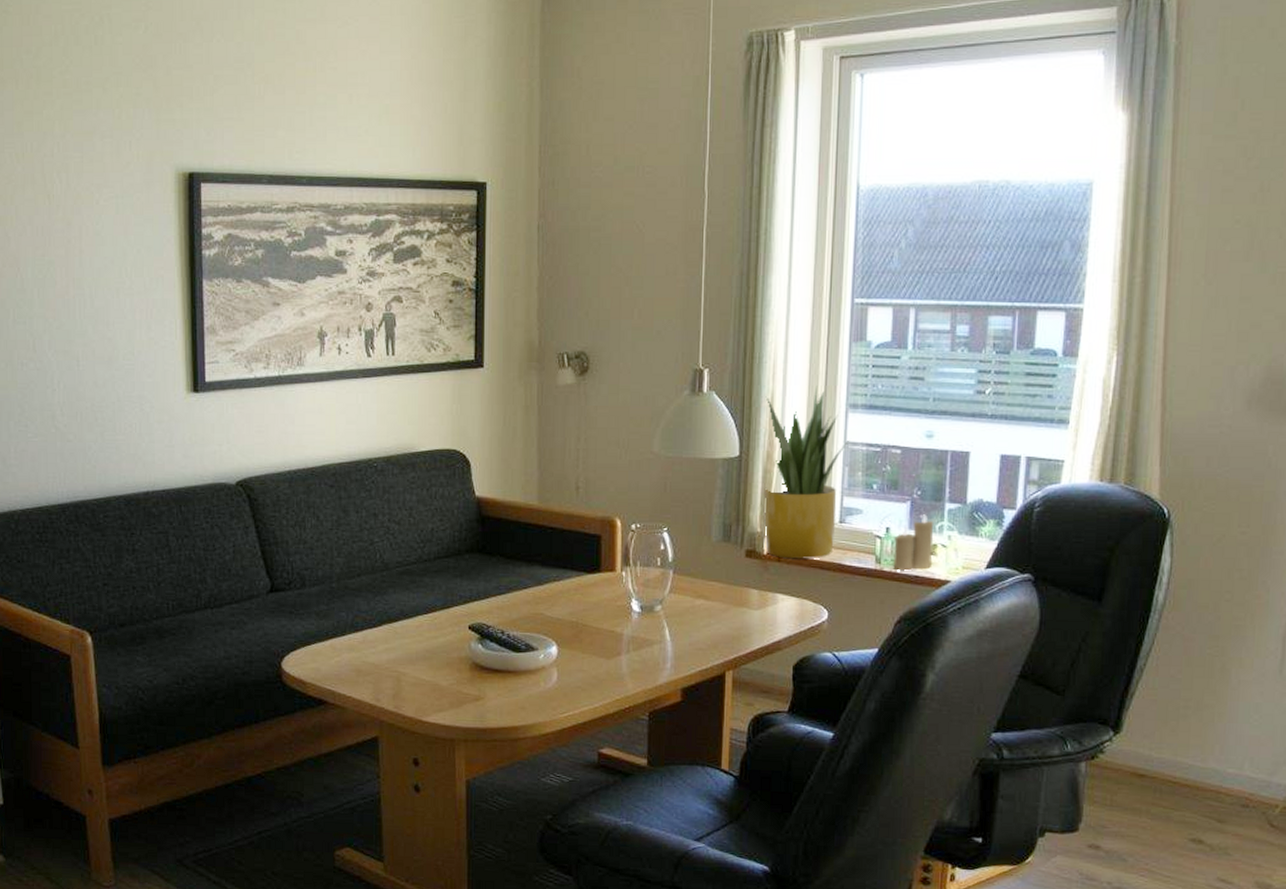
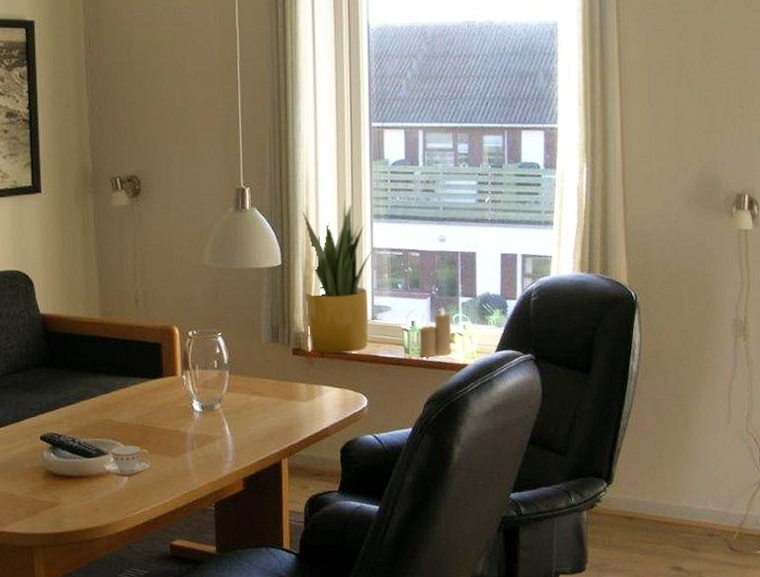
teacup: none [531,642,583,676] -> present [102,445,152,477]

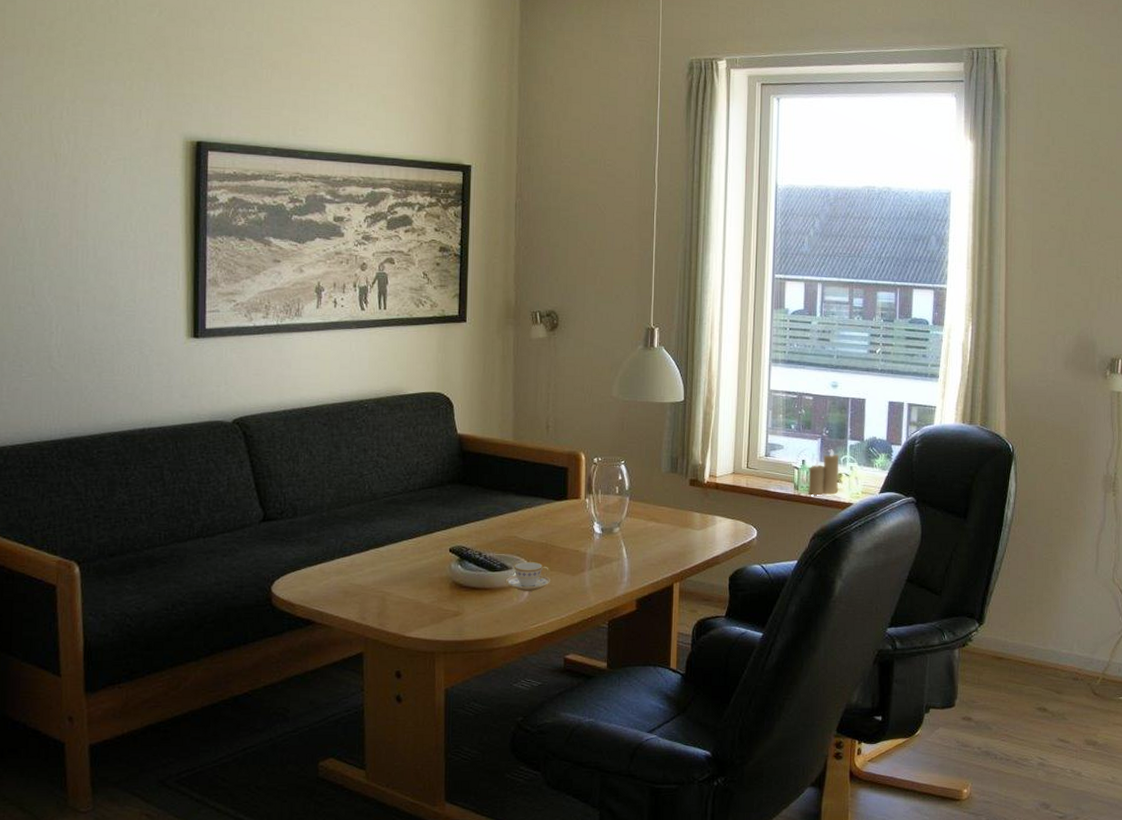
planter: present [301,200,376,354] -> none [705,344,773,487]

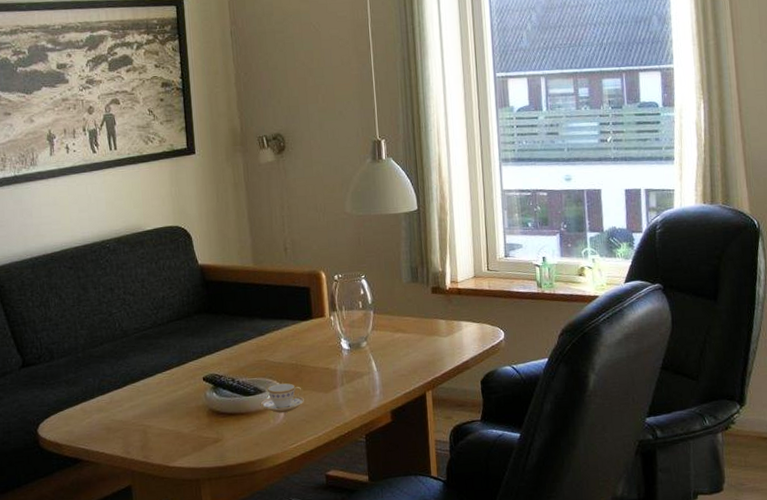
candle: present [808,449,839,496] -> none [550,243,583,291]

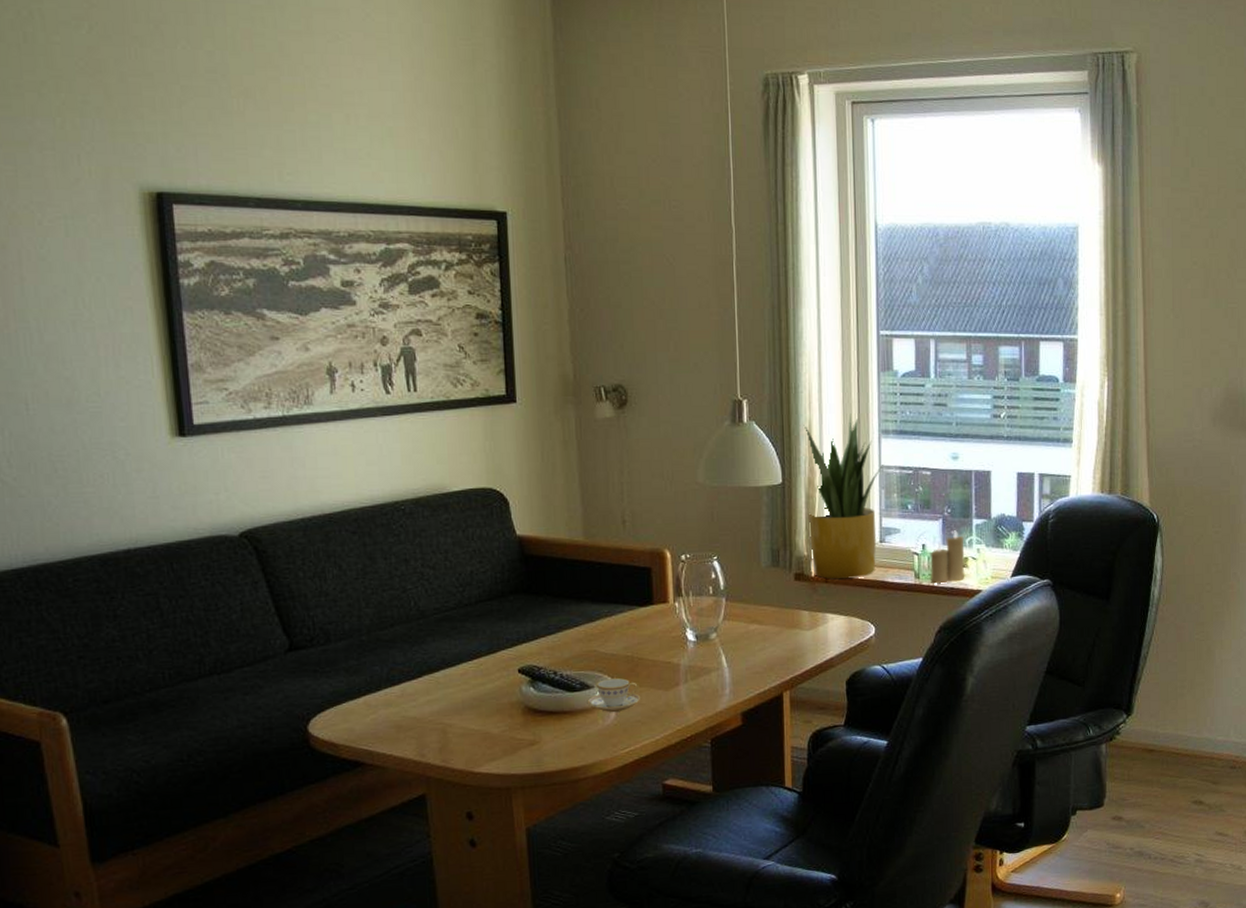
planter: none [434,146,506,291] -> present [803,413,885,580]
candle: none [550,243,583,291] -> present [930,530,965,584]

